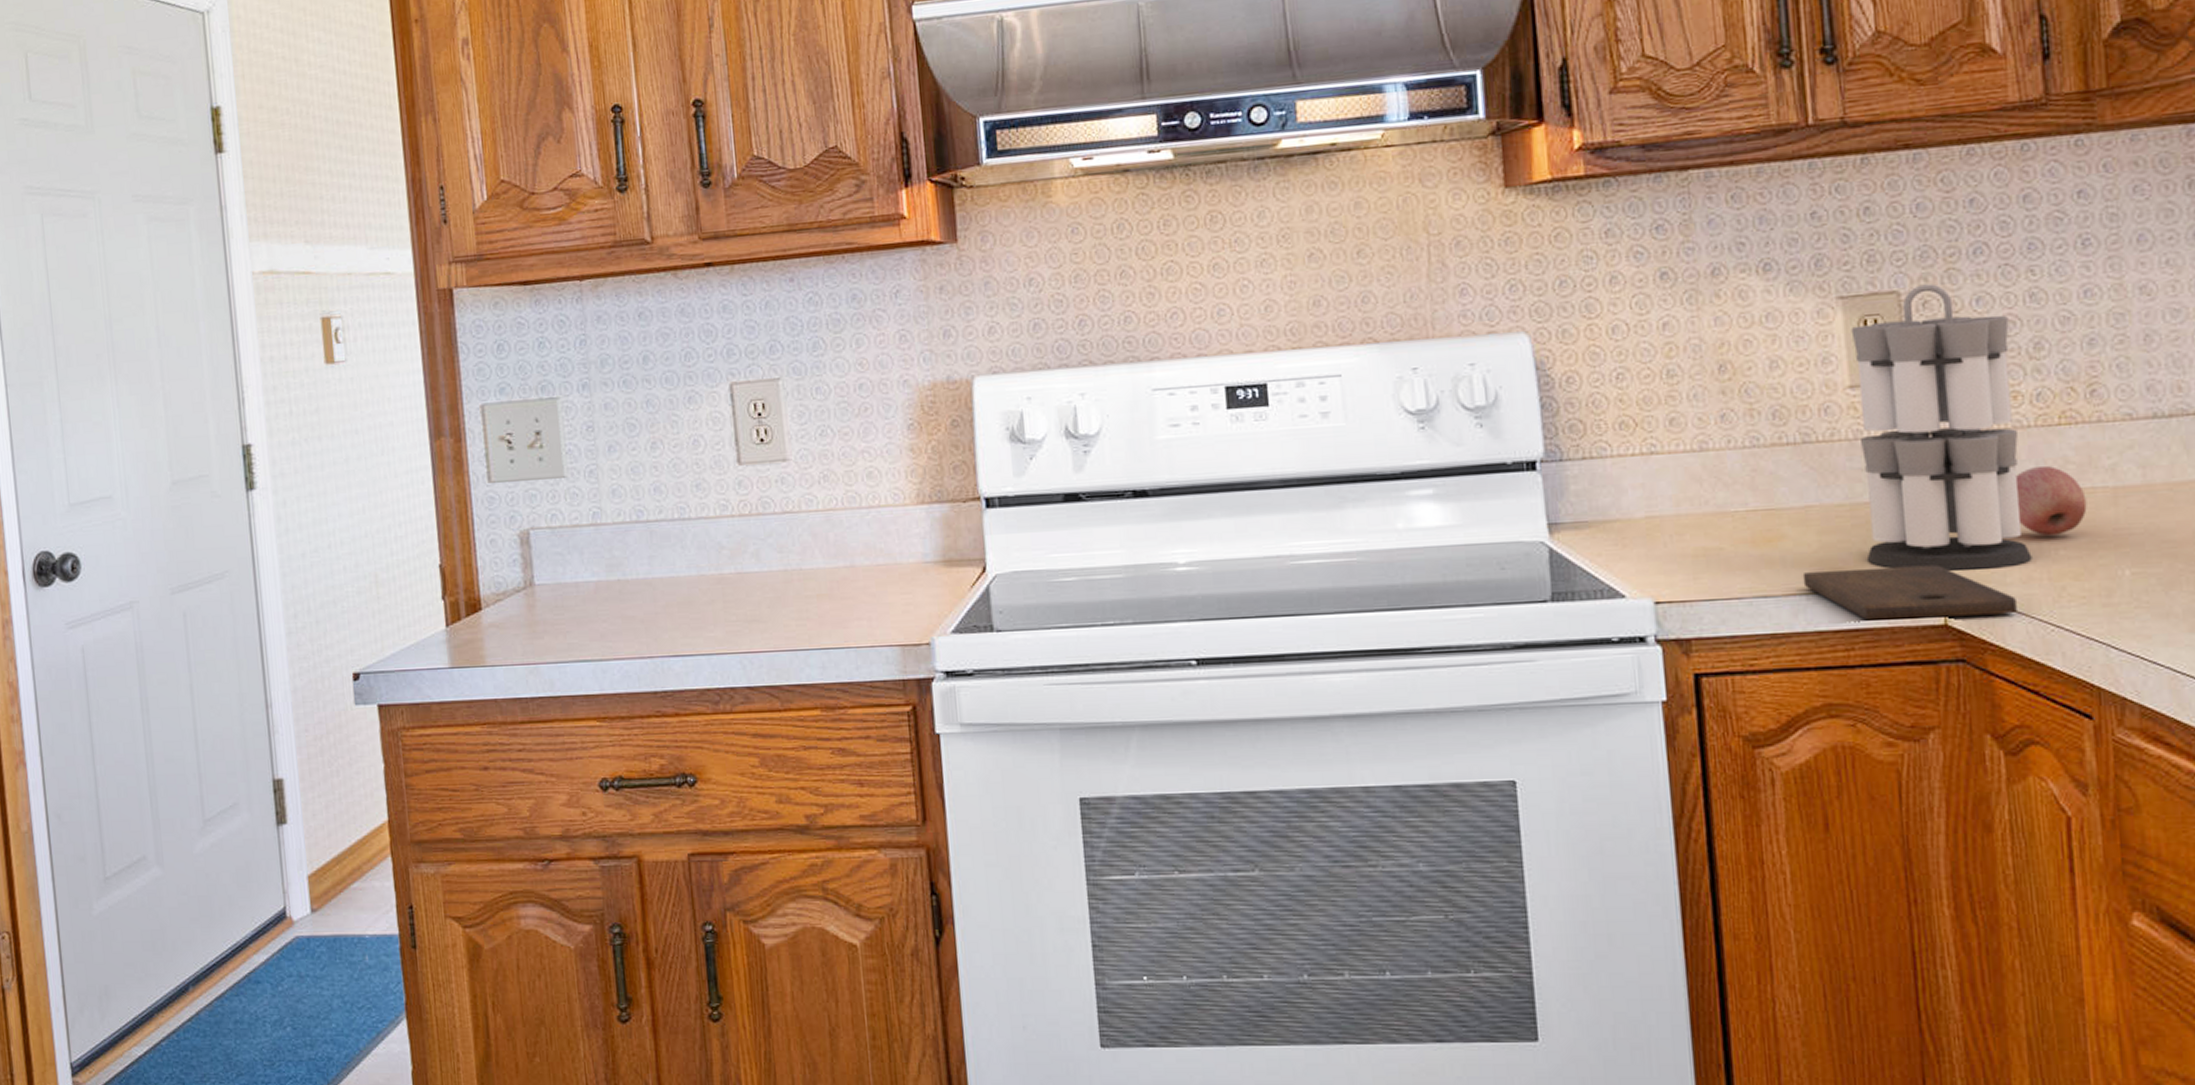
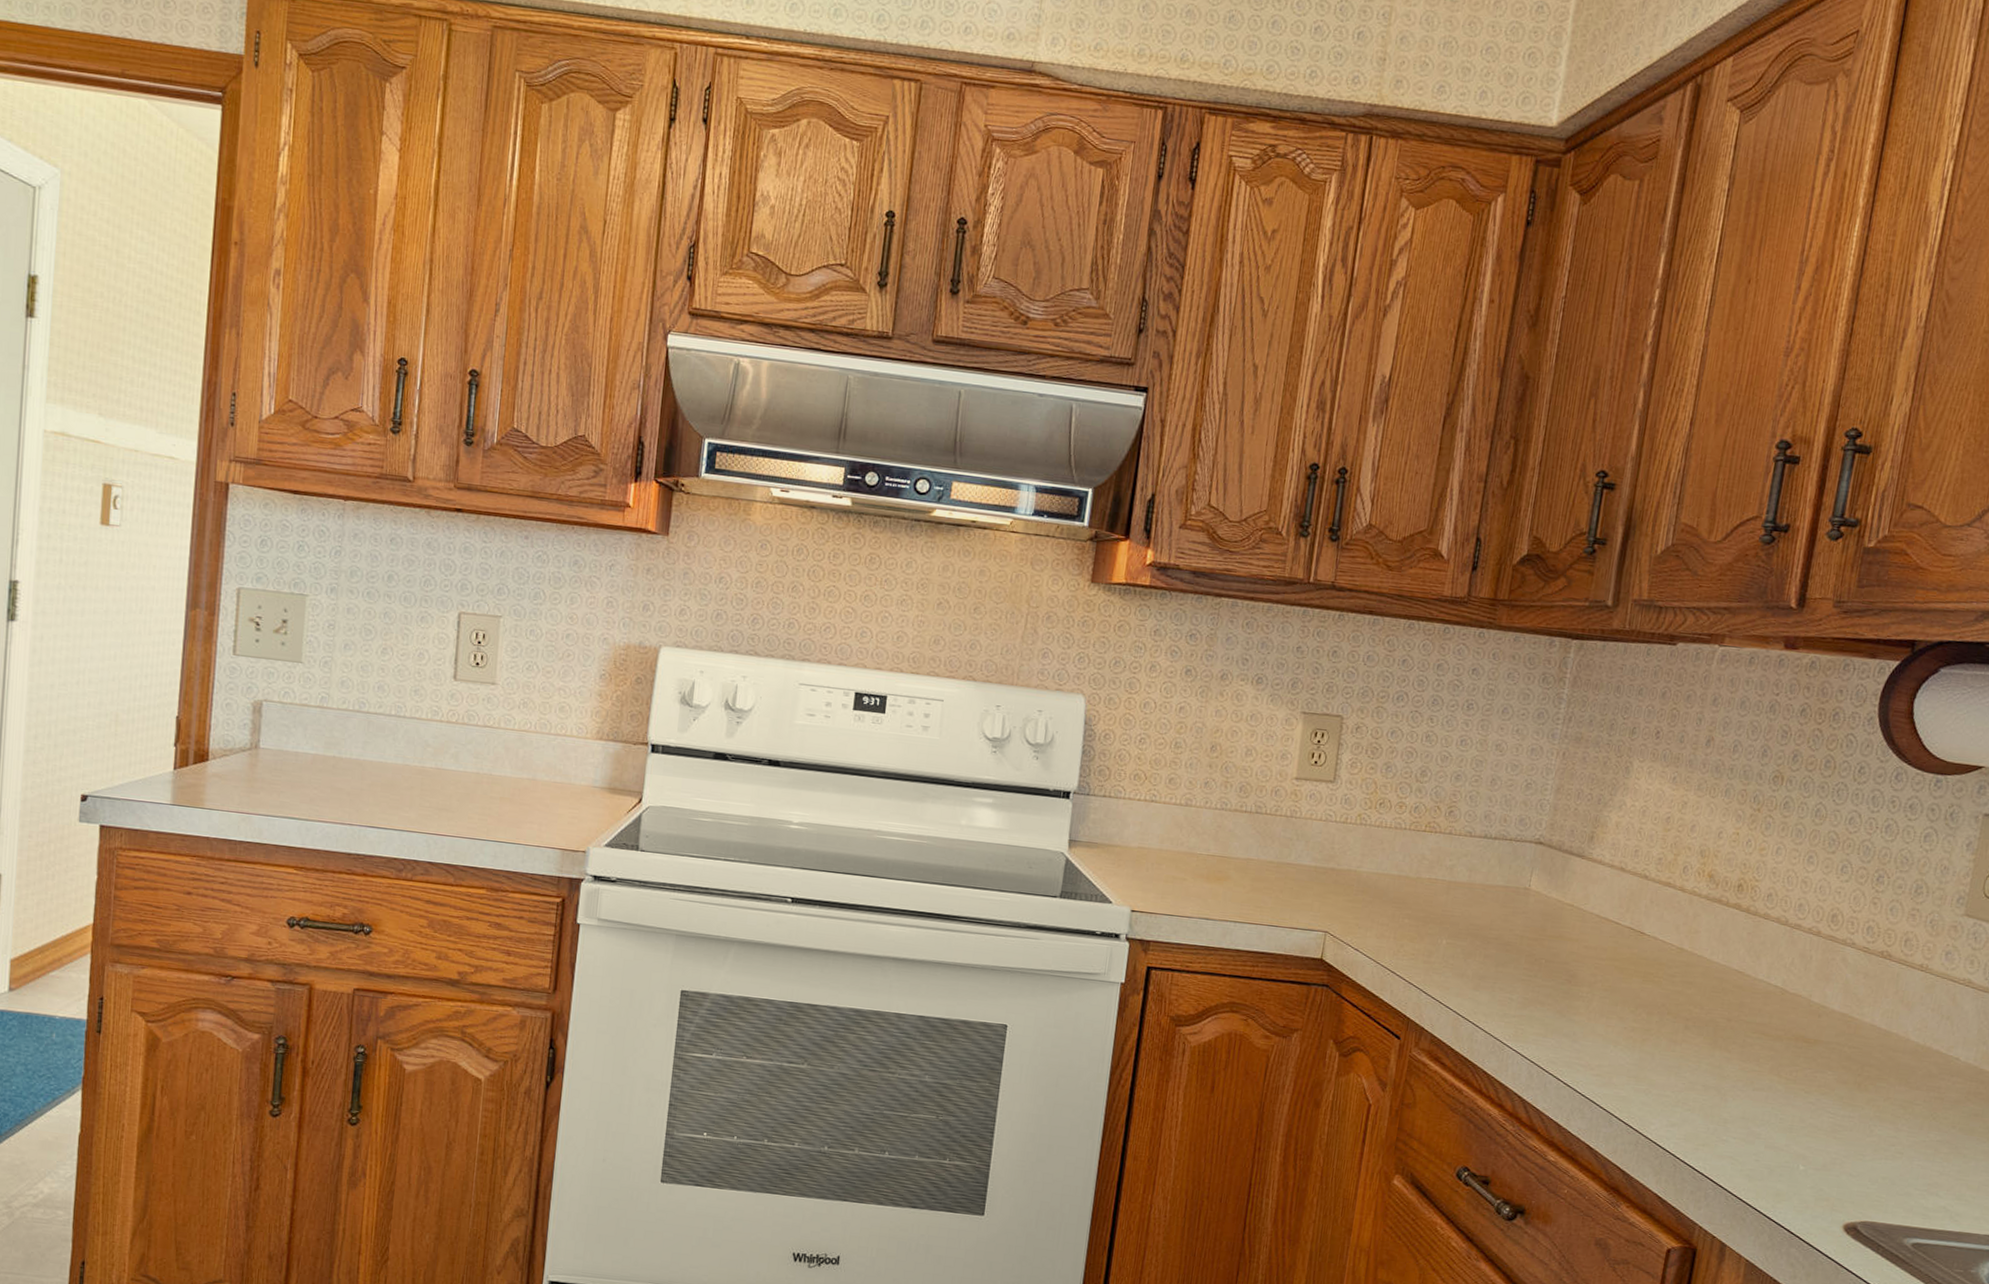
cutting board: present [1802,564,2017,621] -> none [1234,906,1370,959]
spice rack: present [1850,283,2032,571] -> none [1280,714,1409,925]
fruit: present [2014,465,2087,536] -> none [1383,857,1431,909]

